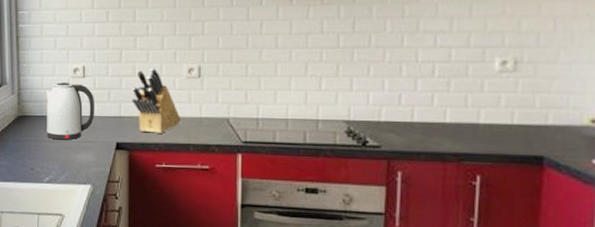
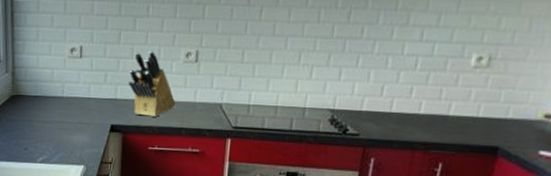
kettle: present [45,82,95,140] -> none [40,62,91,121]

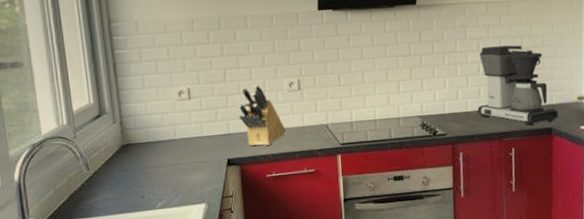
coffee maker: none [403,38,512,141] -> present [477,45,559,126]

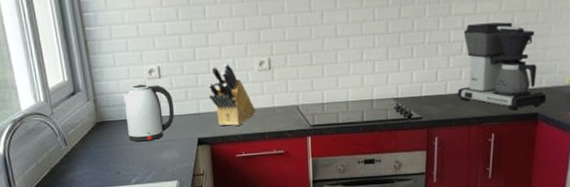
kettle: none [150,106,204,165] -> present [122,84,175,142]

